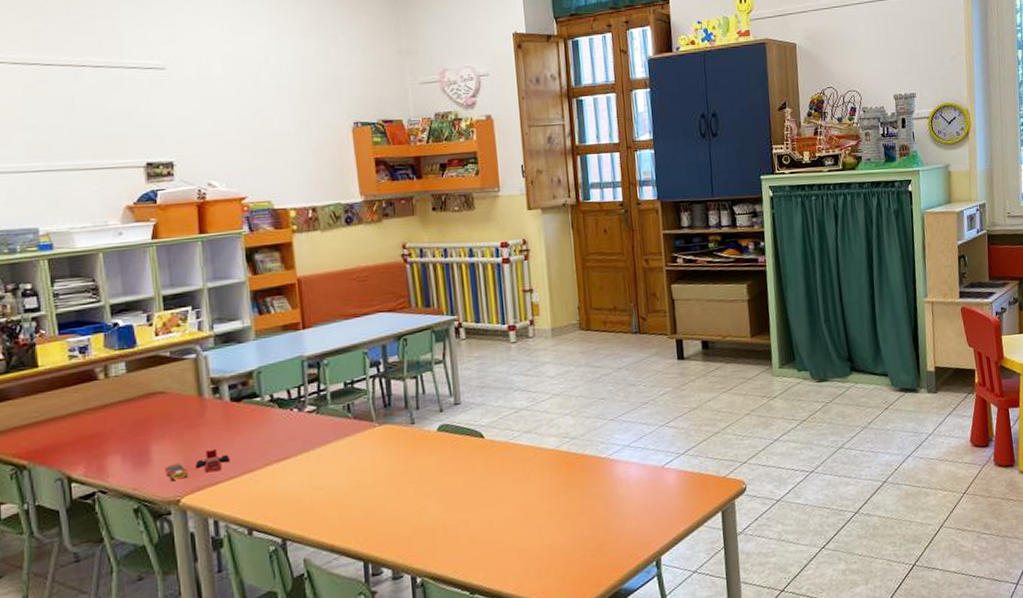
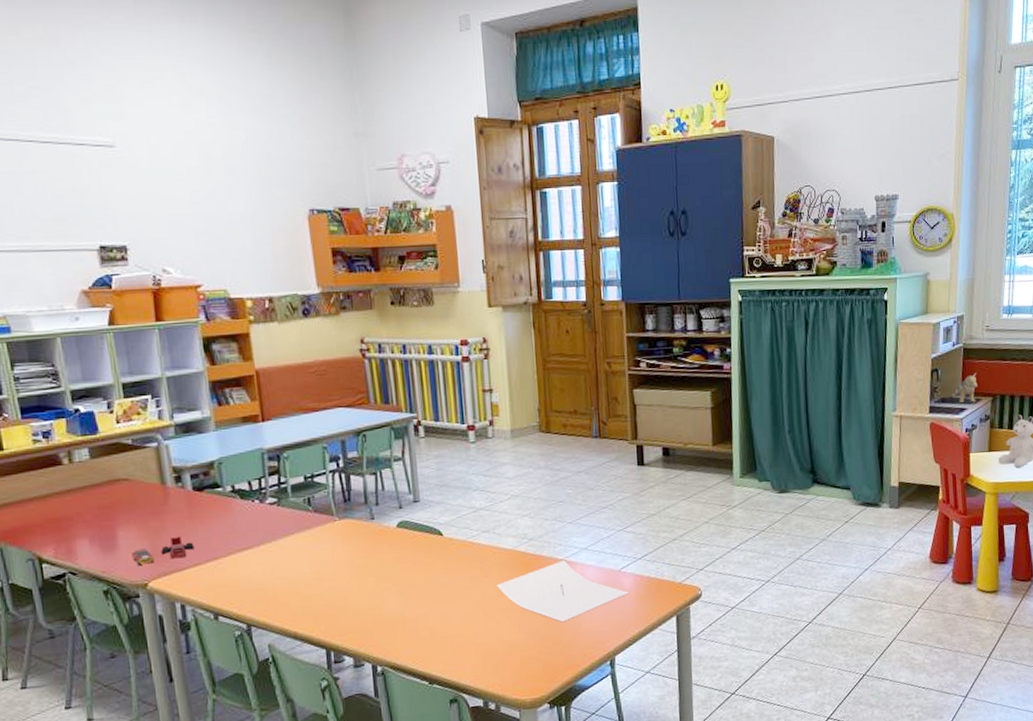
paper sheet: none [539,458,673,523] -> present [497,560,629,623]
plush toy: none [979,257,1004,288] -> present [951,372,978,404]

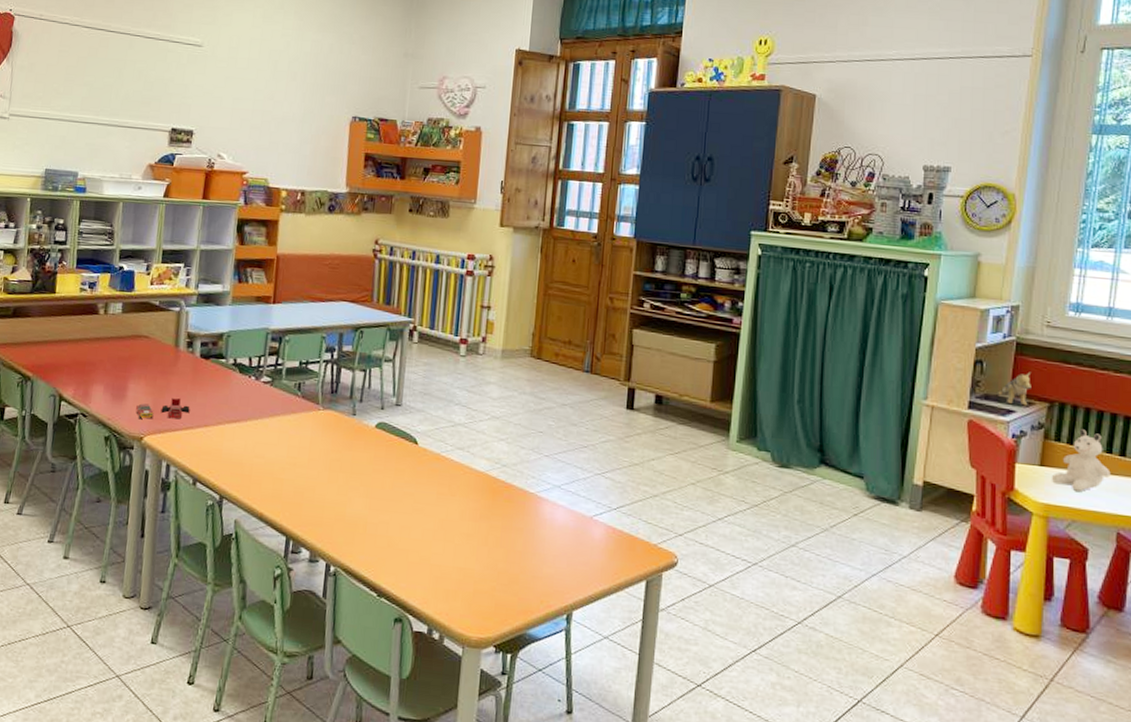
paper sheet: present [497,560,629,623] -> none [462,494,598,561]

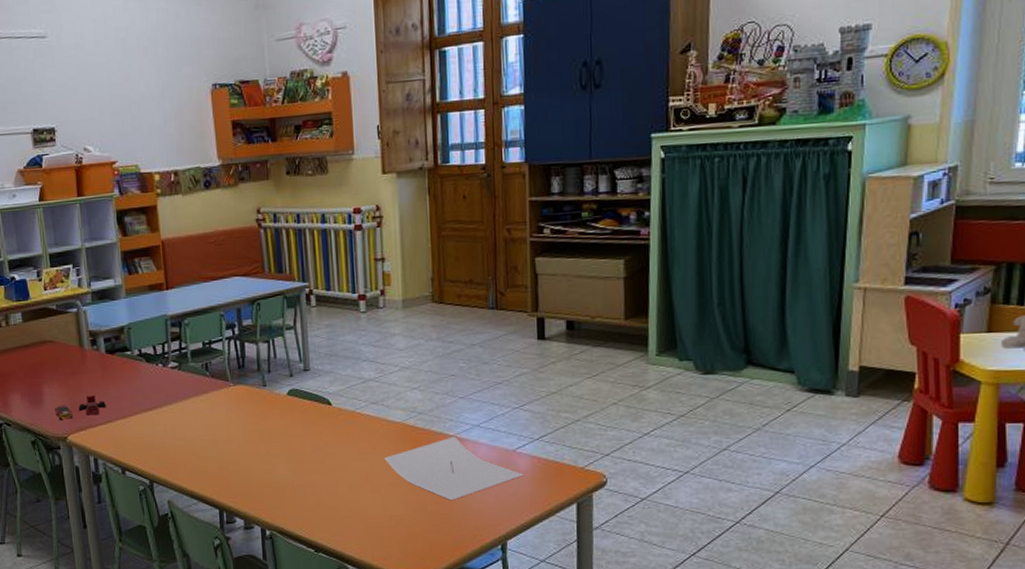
paper sheet: none [462,494,598,561] -> present [384,436,524,501]
plush toy: present [997,372,1031,406] -> none [936,235,975,274]

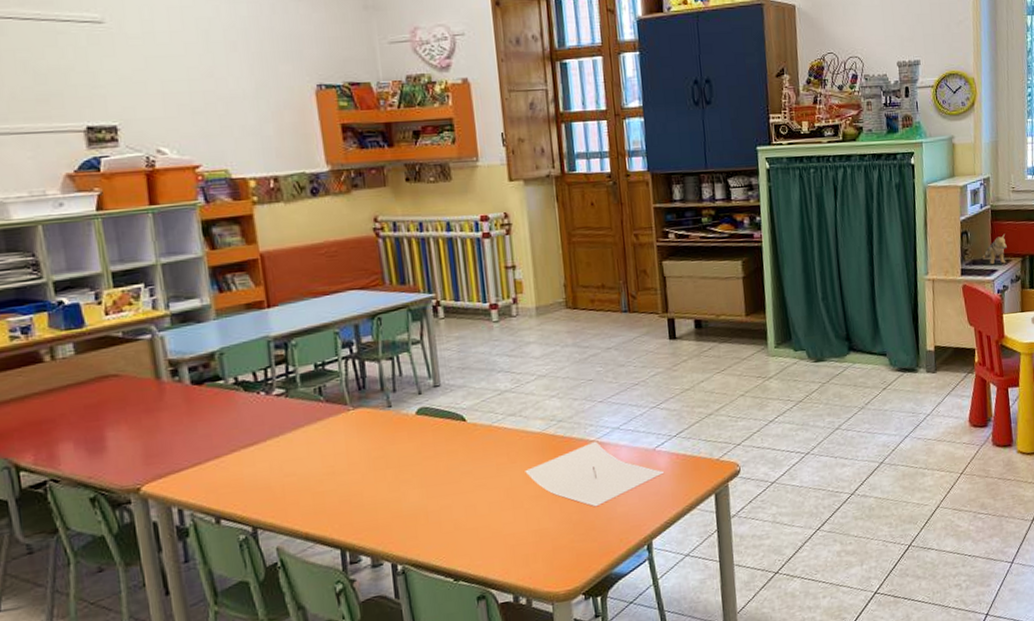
toy car: present [55,394,106,421] -> none [122,434,193,469]
plush toy: none [936,235,975,274] -> present [981,233,1007,265]

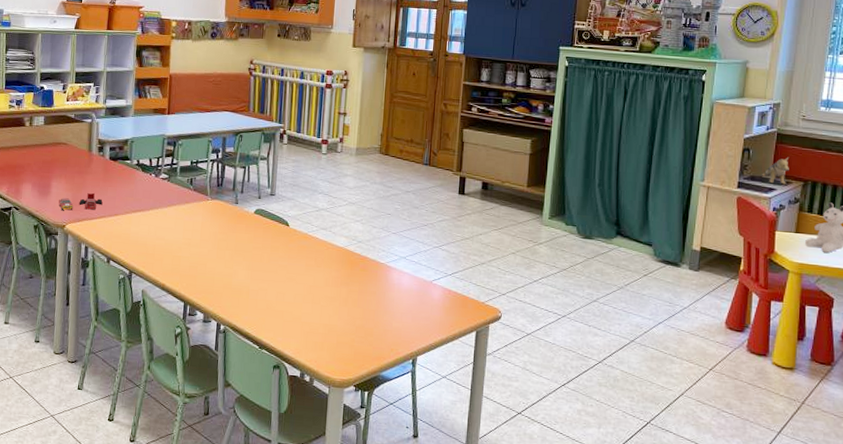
toy car: none [122,434,193,469] -> present [58,192,103,211]
paper sheet: present [525,441,665,507] -> none [326,264,437,318]

